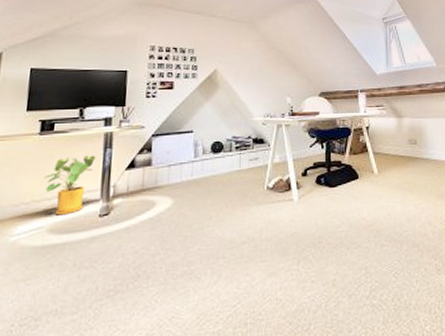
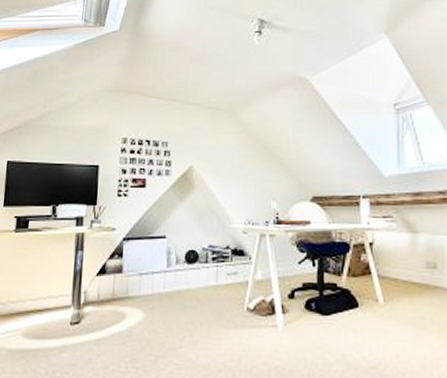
house plant: present [44,155,96,215] -> none [19,256,68,319]

